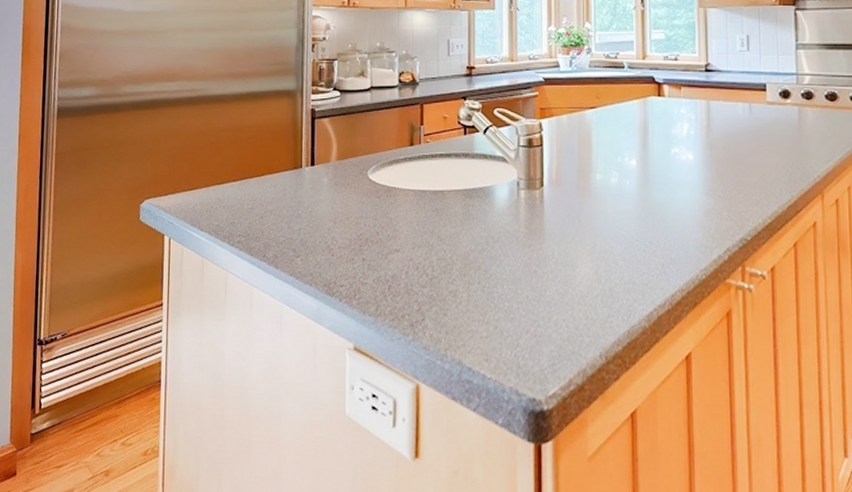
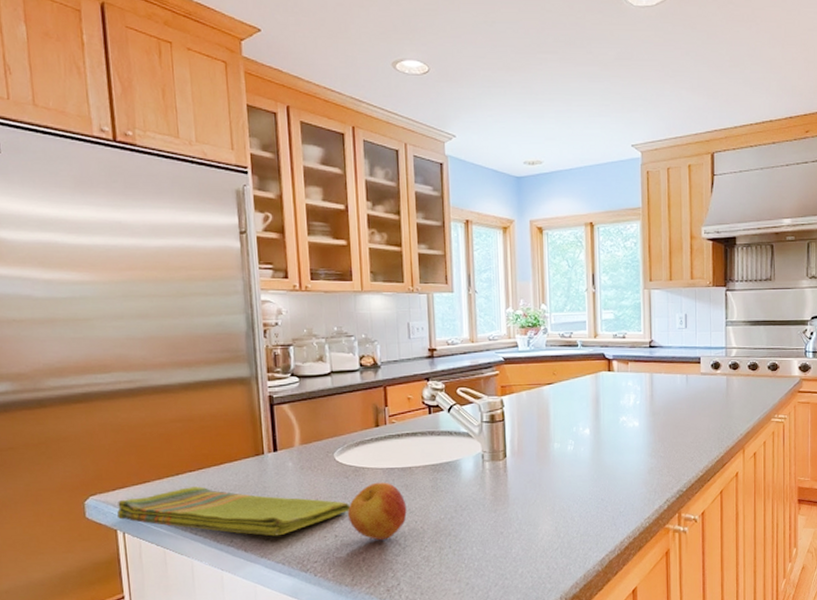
dish towel: none [165,197,380,255] -> present [116,486,351,536]
apple: none [377,204,436,269] -> present [348,482,407,541]

